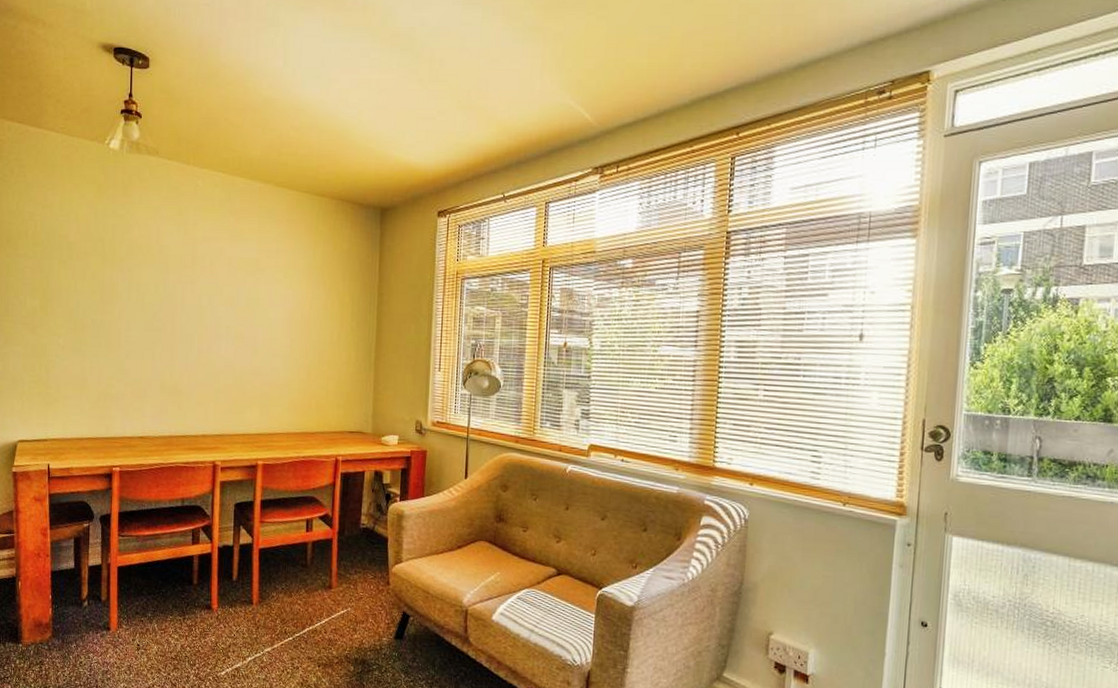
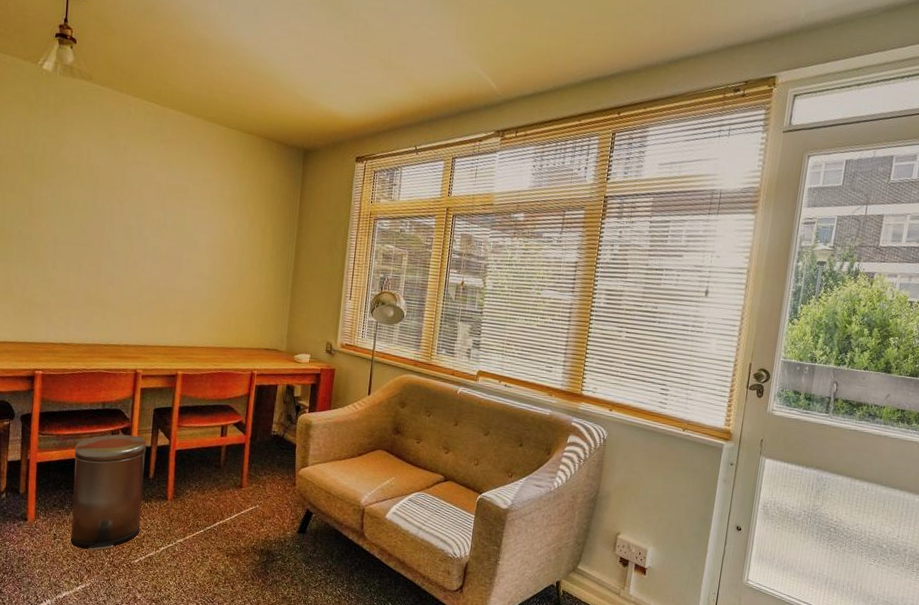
pedal bin: none [154,533,229,663] -> present [71,434,147,552]

